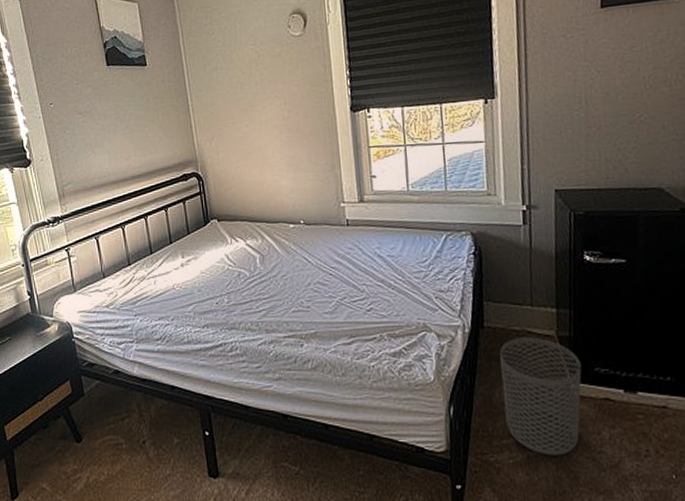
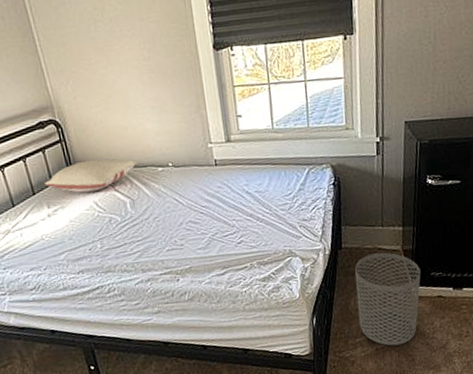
pillow: none [182,212,271,245] -> present [45,159,139,193]

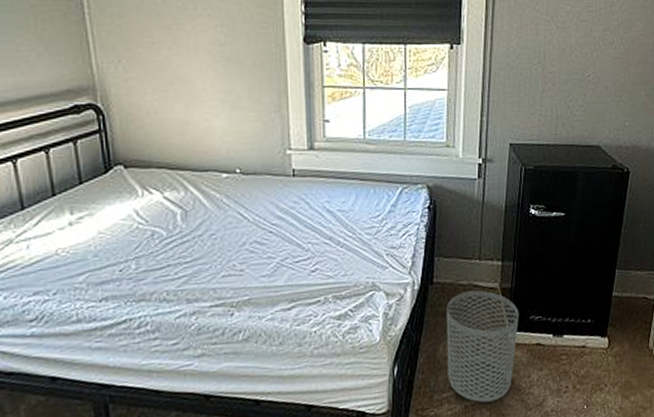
pillow: present [45,159,139,193] -> none [71,157,198,198]

